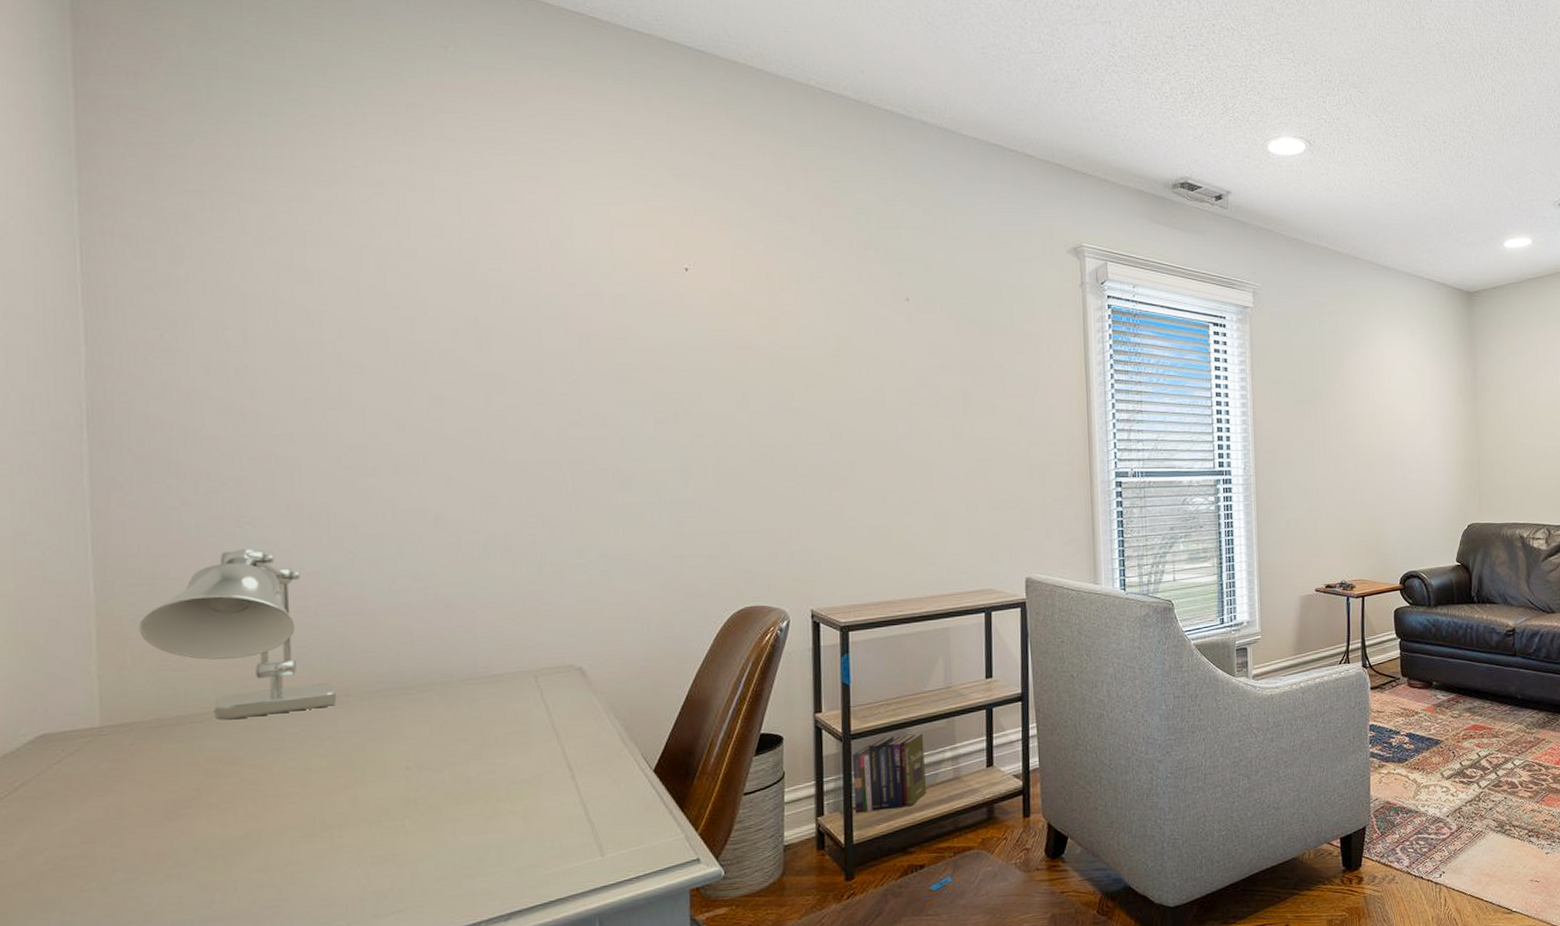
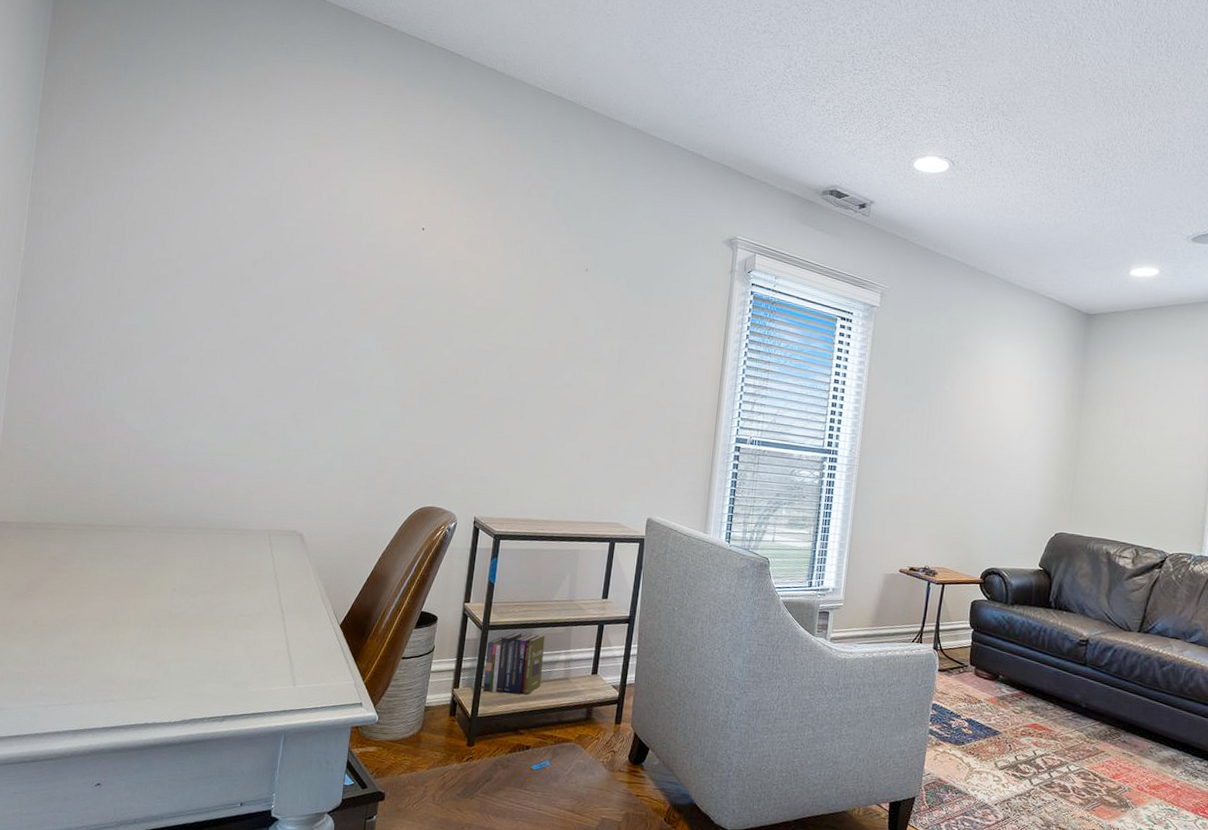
desk lamp: present [138,548,337,721] -> none [24,406,138,533]

